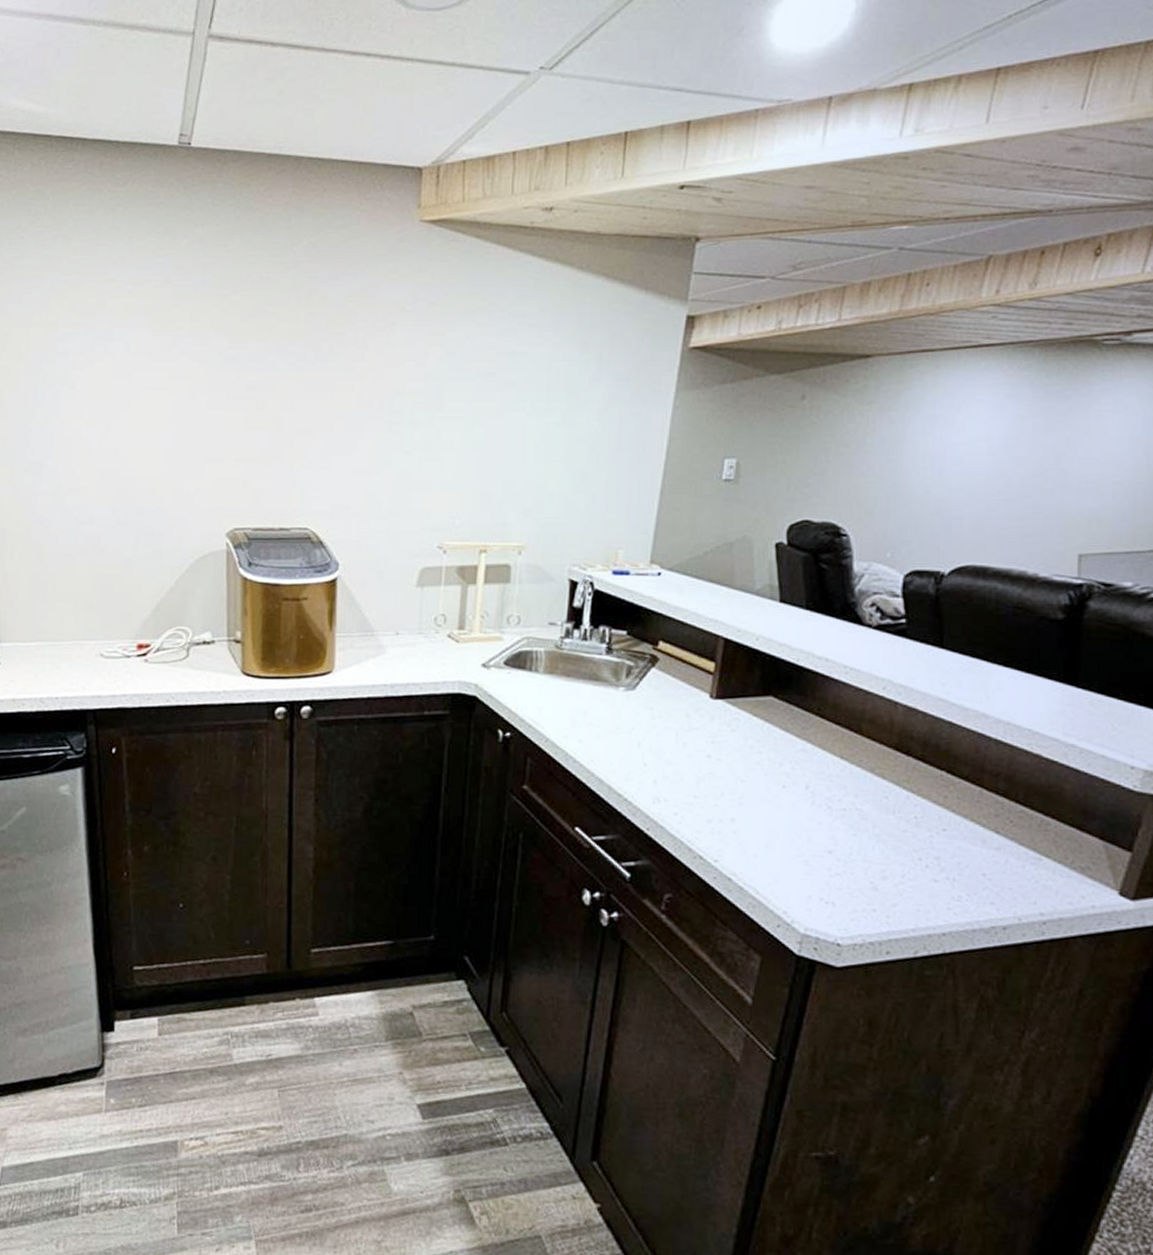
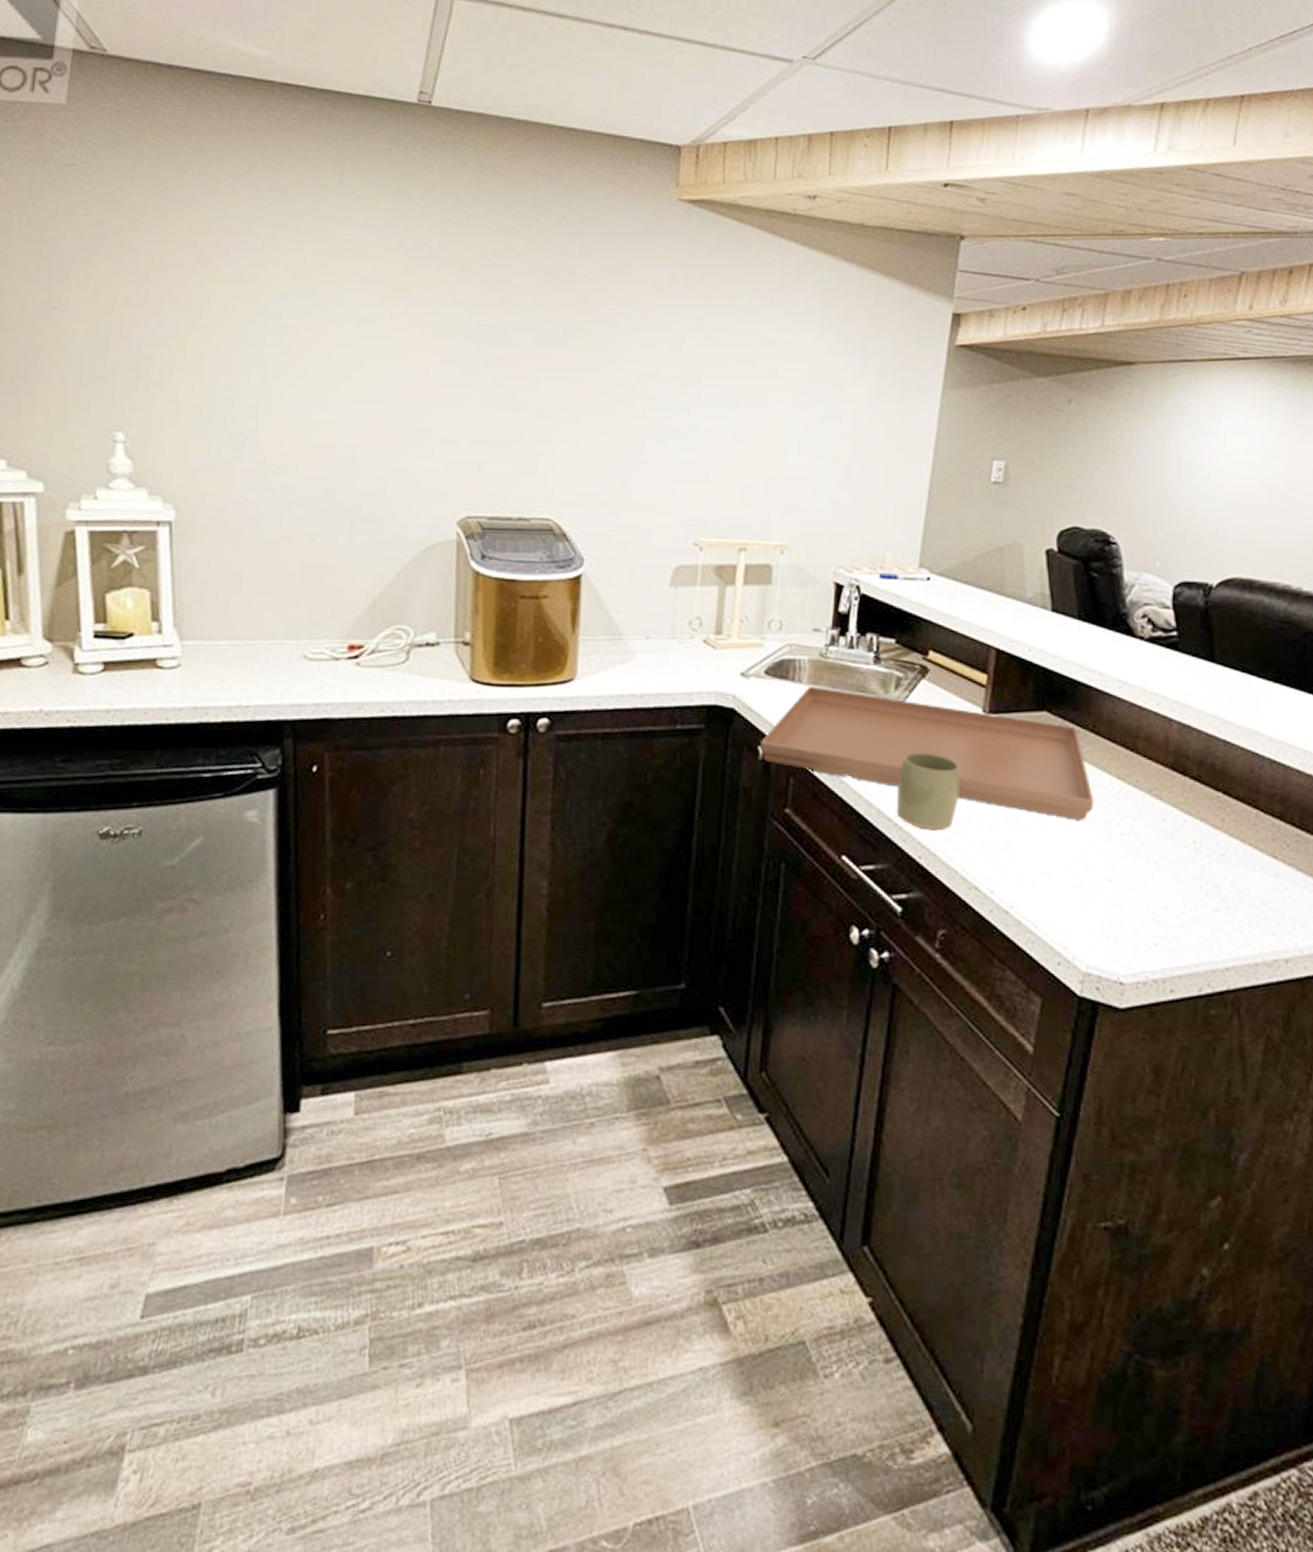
serving tray: none [500,676,817,797] -> present [760,687,1094,821]
mug: none [626,734,687,804] -> present [896,752,960,829]

